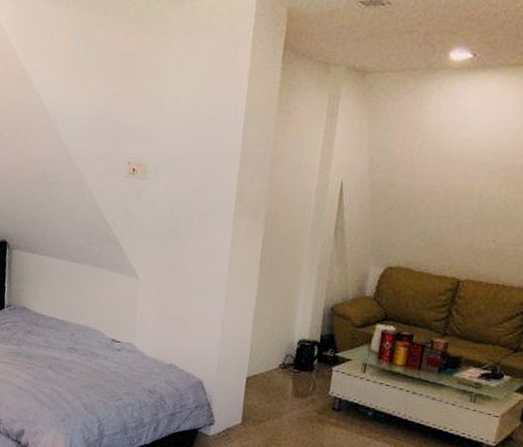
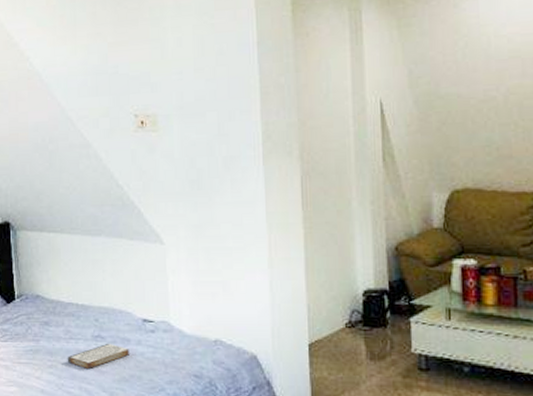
book: none [43,355,97,375] -> present [67,344,129,370]

